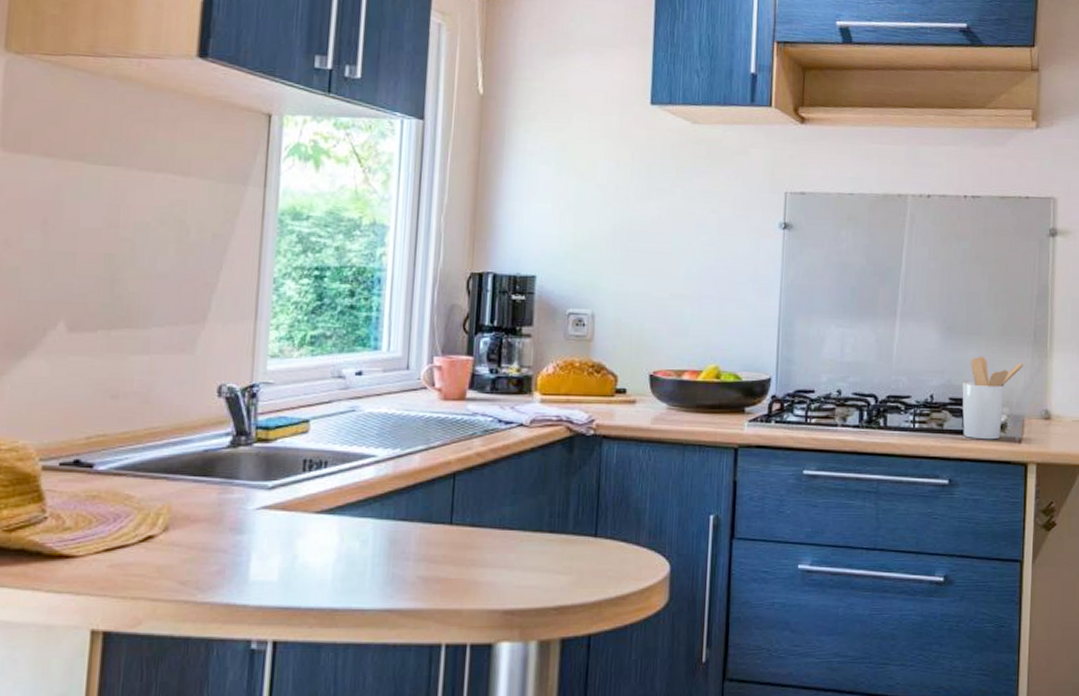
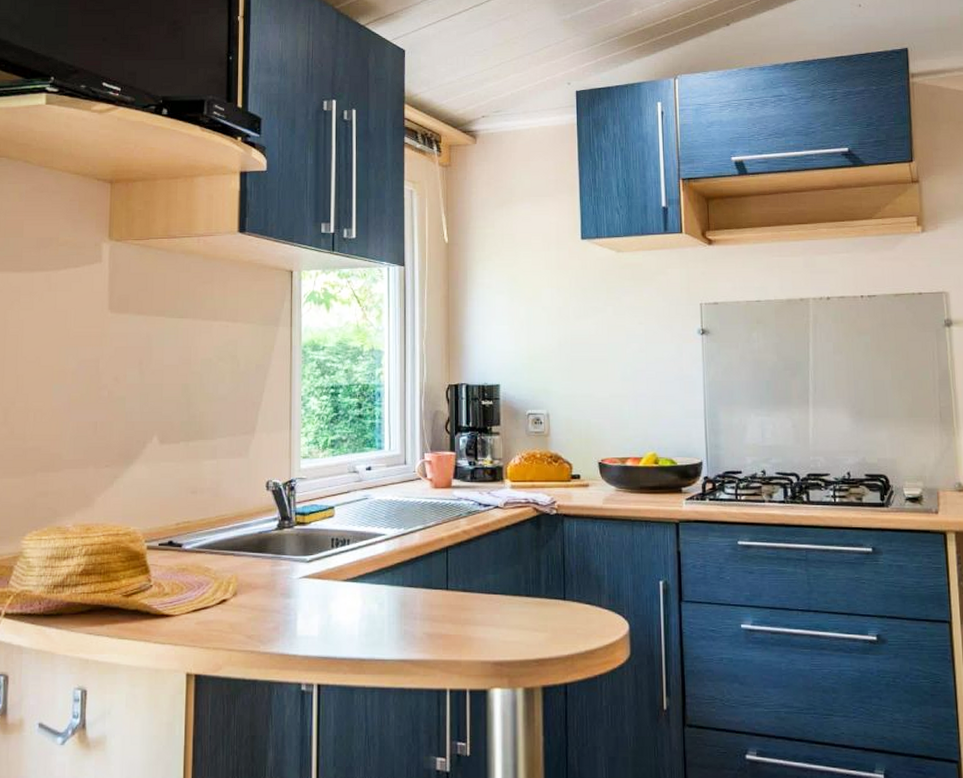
utensil holder: present [962,356,1023,440] -> none [876,436,933,511]

